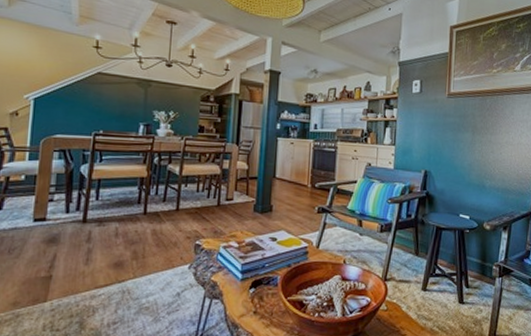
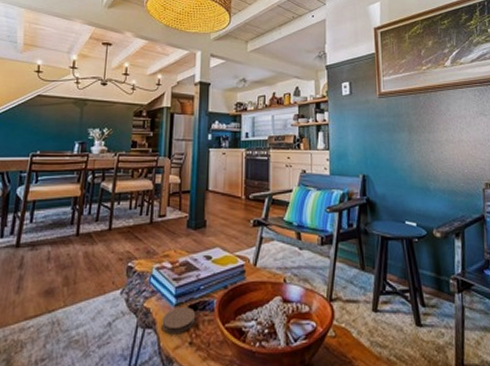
coaster: none [228,282,261,304] -> present [161,307,196,333]

